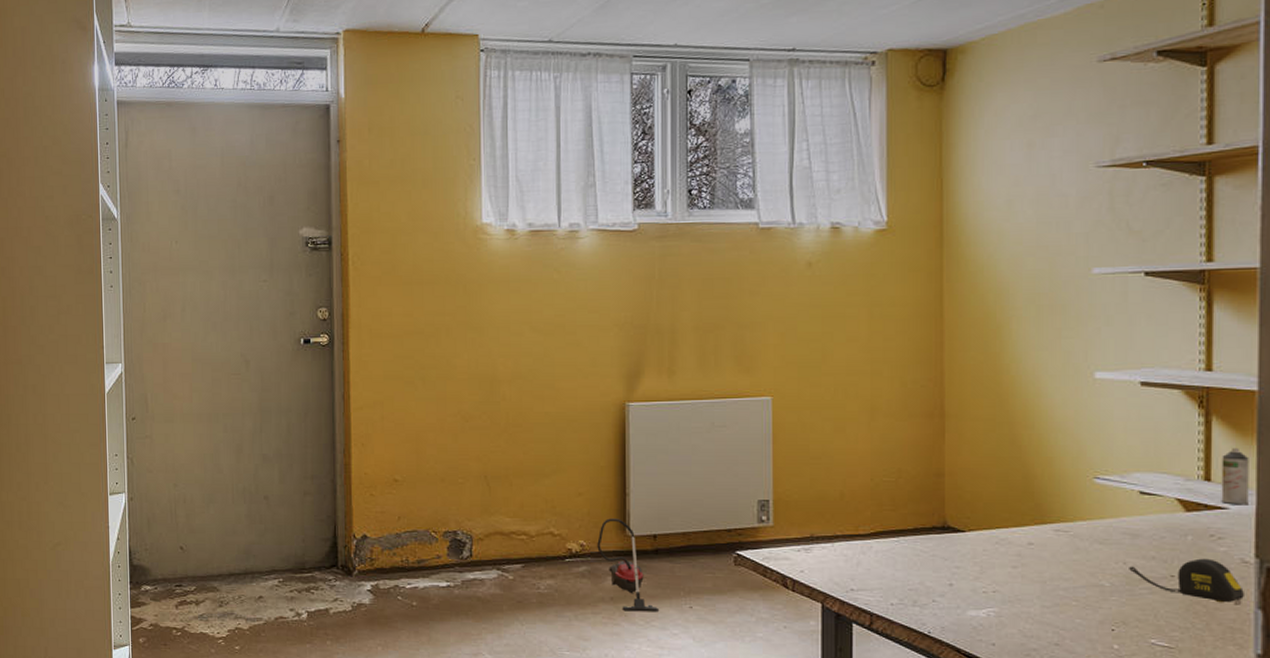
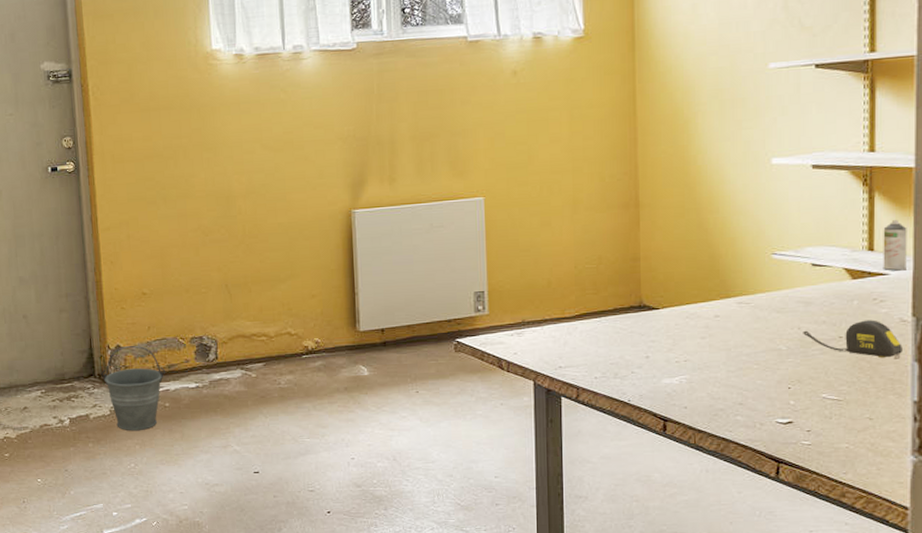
bucket: none [344,536,415,631] -> present [101,345,166,431]
vacuum cleaner: present [597,518,658,611] -> none [331,316,388,398]

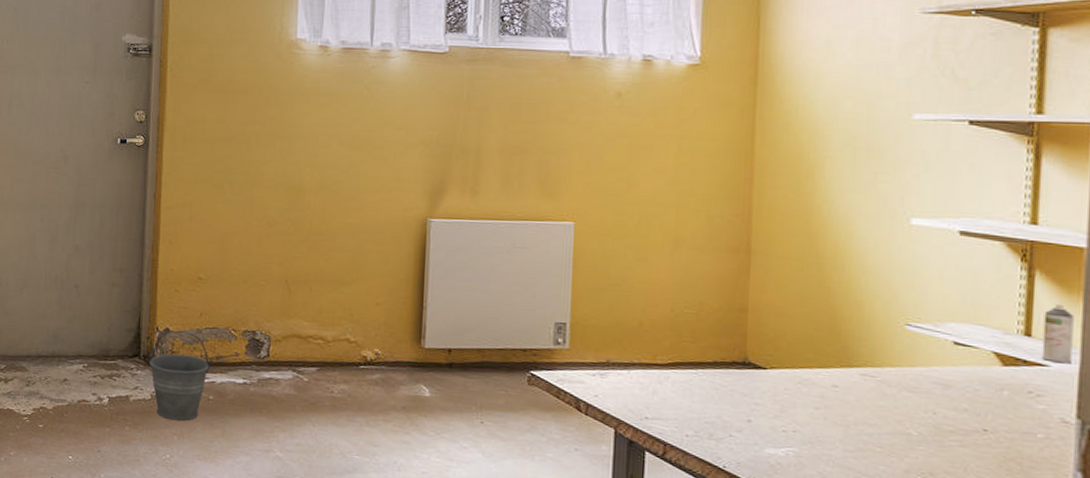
tape measure: present [803,320,902,361] -> none [939,414,1063,467]

